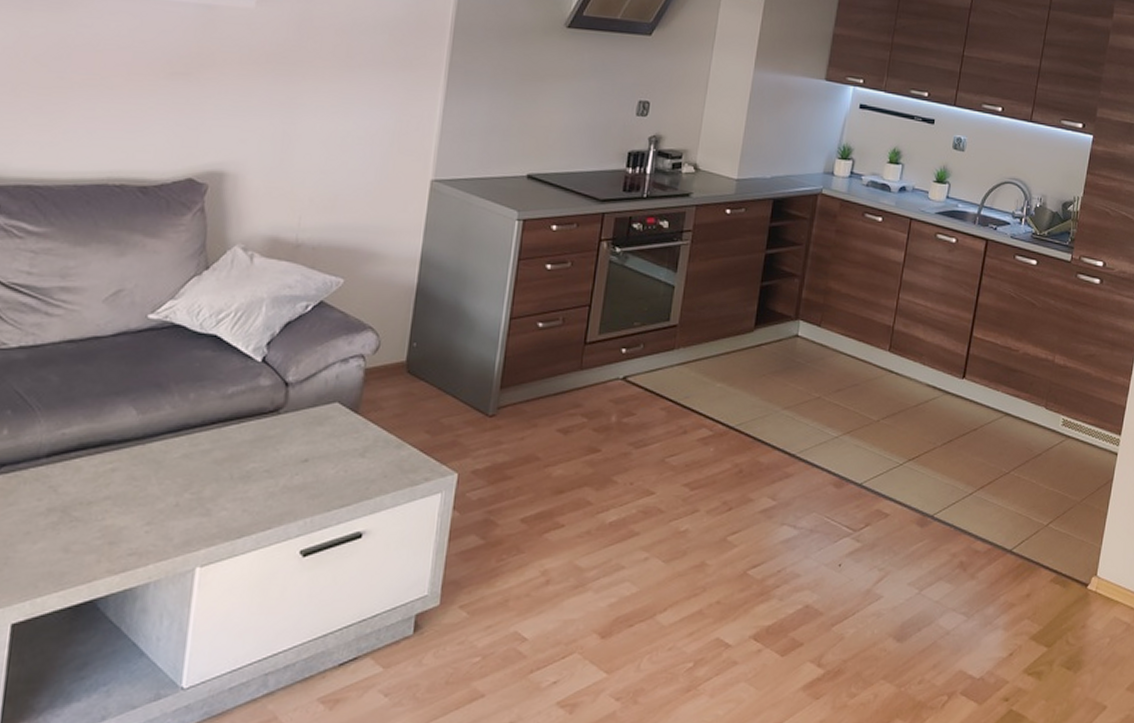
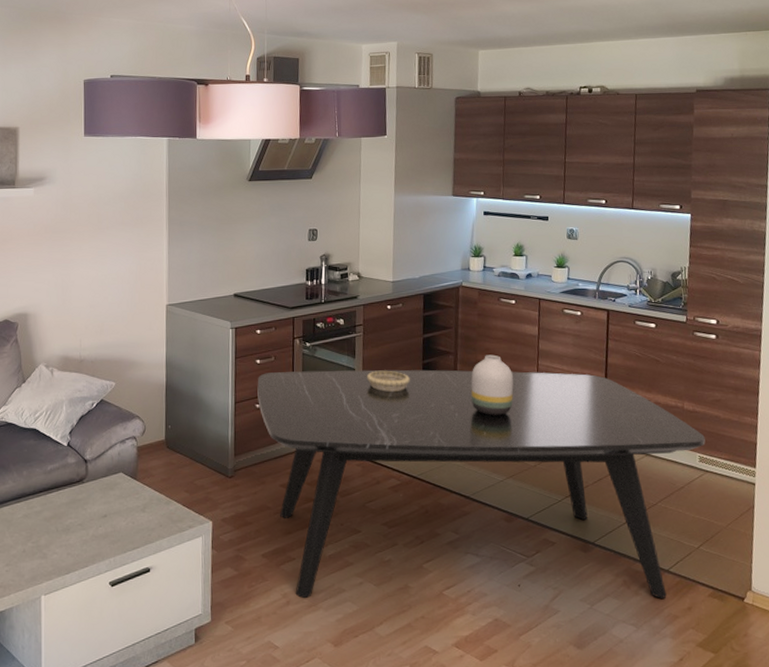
dining table: none [541,282,1072,583] -> present [257,369,706,599]
decorative bowl: none [689,290,742,319] -> present [367,370,410,392]
vase: none [813,281,867,356] -> present [471,355,514,415]

